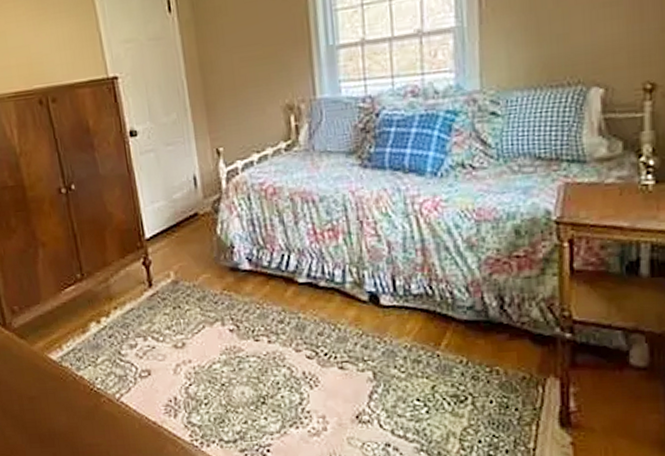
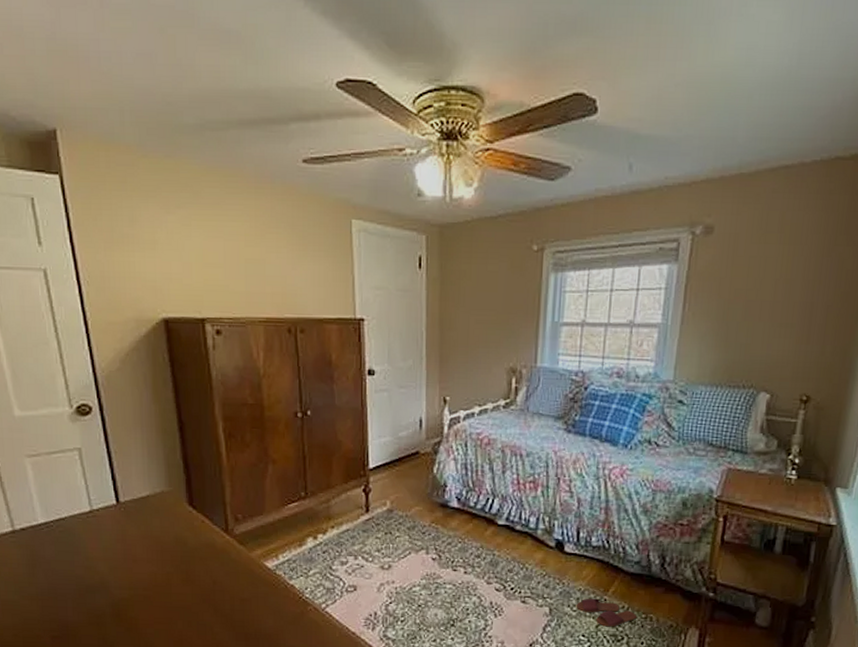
slippers: none [405,355,480,387] -> present [577,598,637,627]

